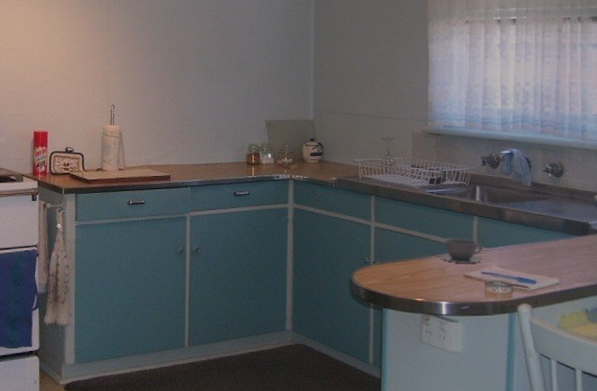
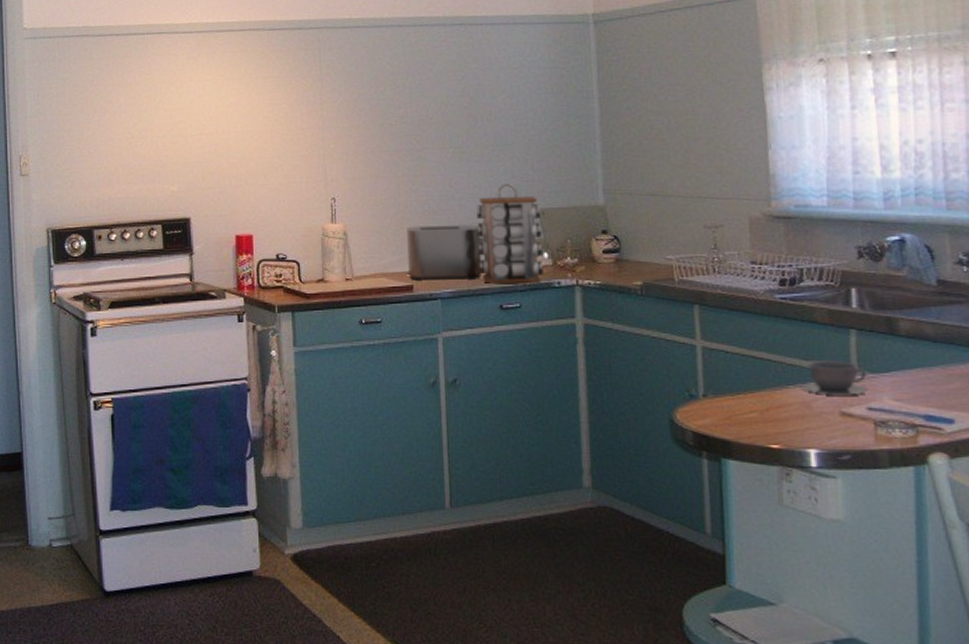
toaster: none [166,130,226,172] -> present [407,224,485,280]
spice rack: none [220,100,268,177] -> present [476,183,543,285]

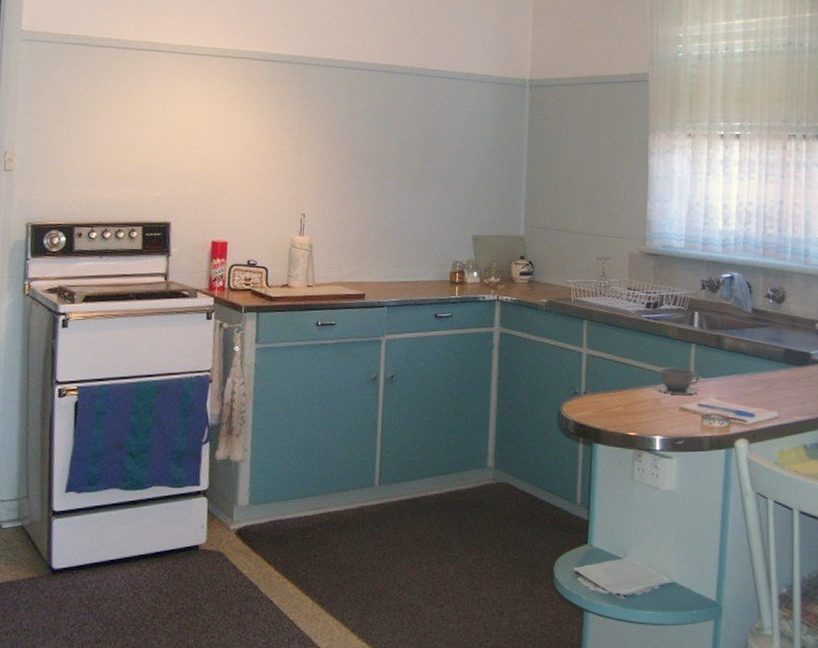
toaster: present [407,224,485,280] -> none [361,243,428,291]
spice rack: present [476,183,543,285] -> none [421,212,475,298]

